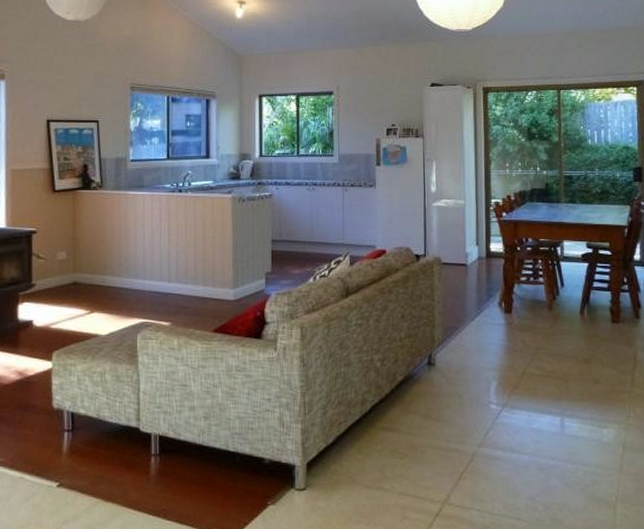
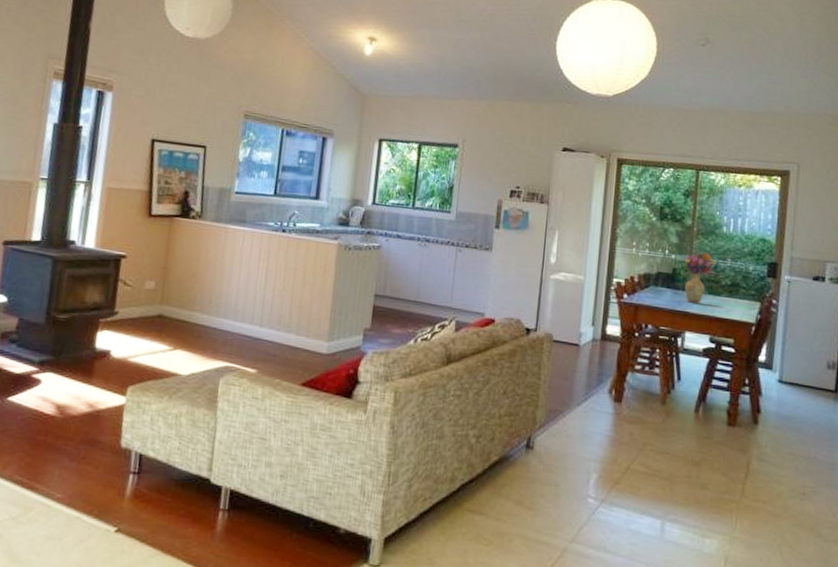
flower arrangement: none [555,163,585,213] -> present [683,249,716,304]

